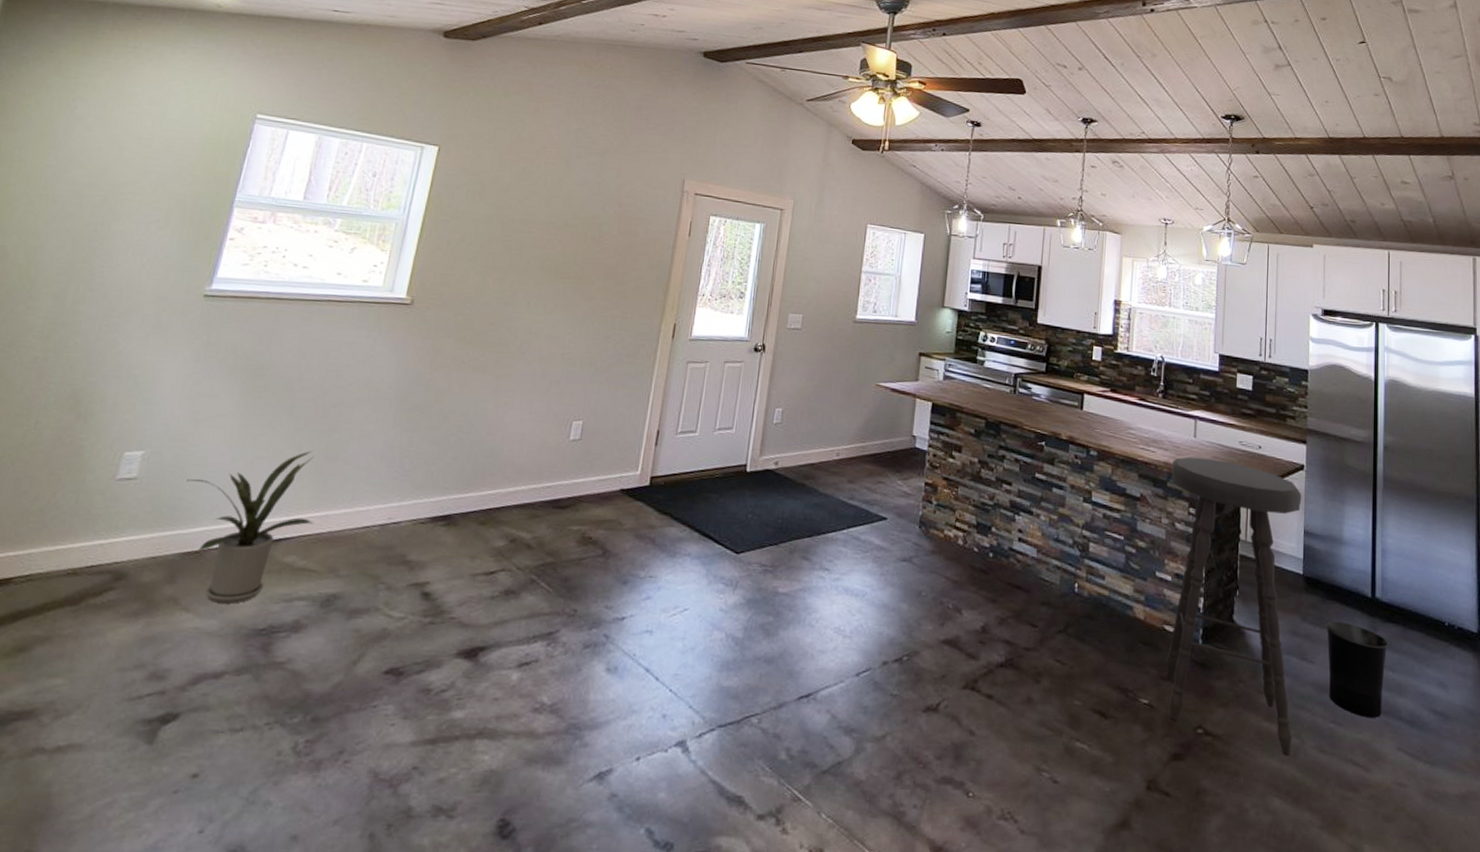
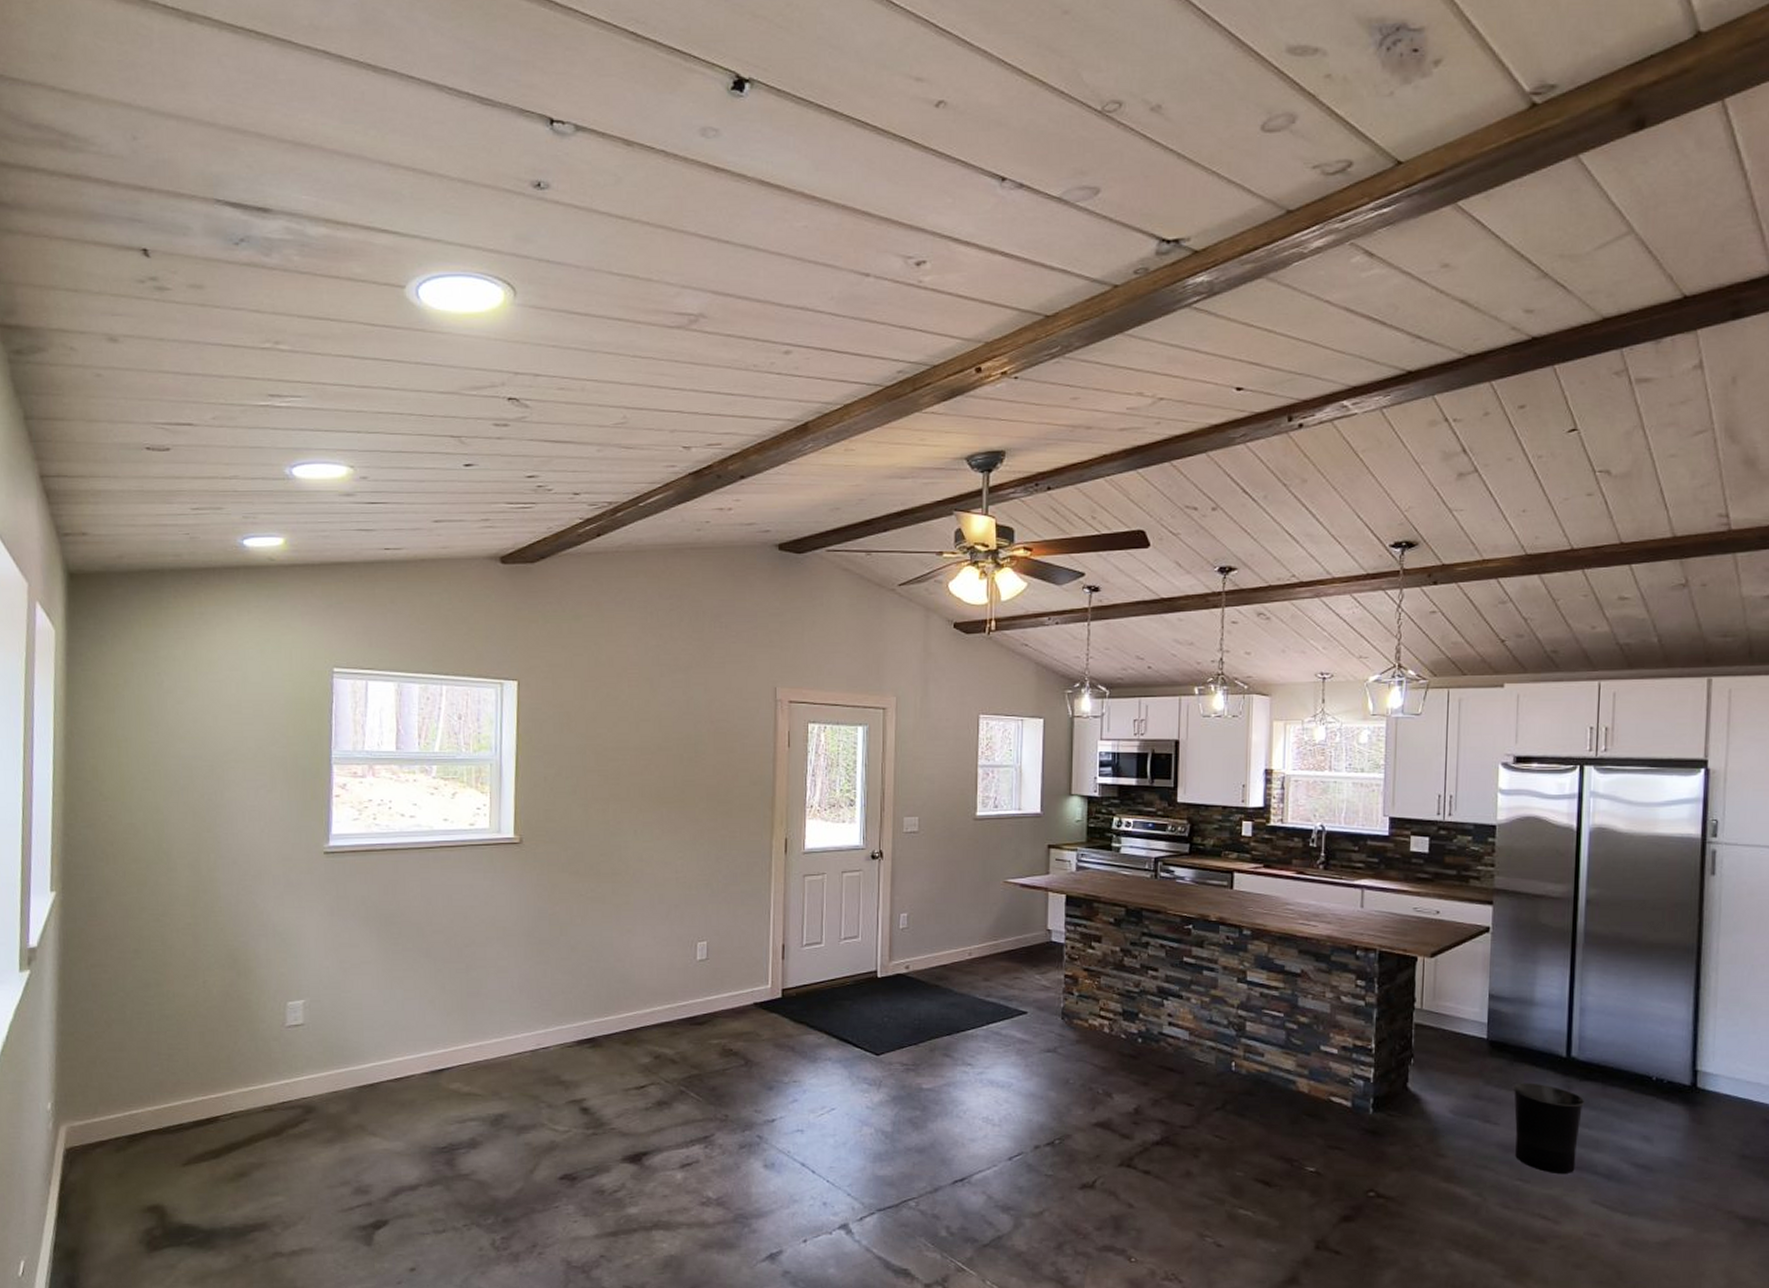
house plant: present [186,450,314,604] -> none [348,988,469,1127]
music stool: present [1165,456,1302,755] -> none [1333,928,1487,1212]

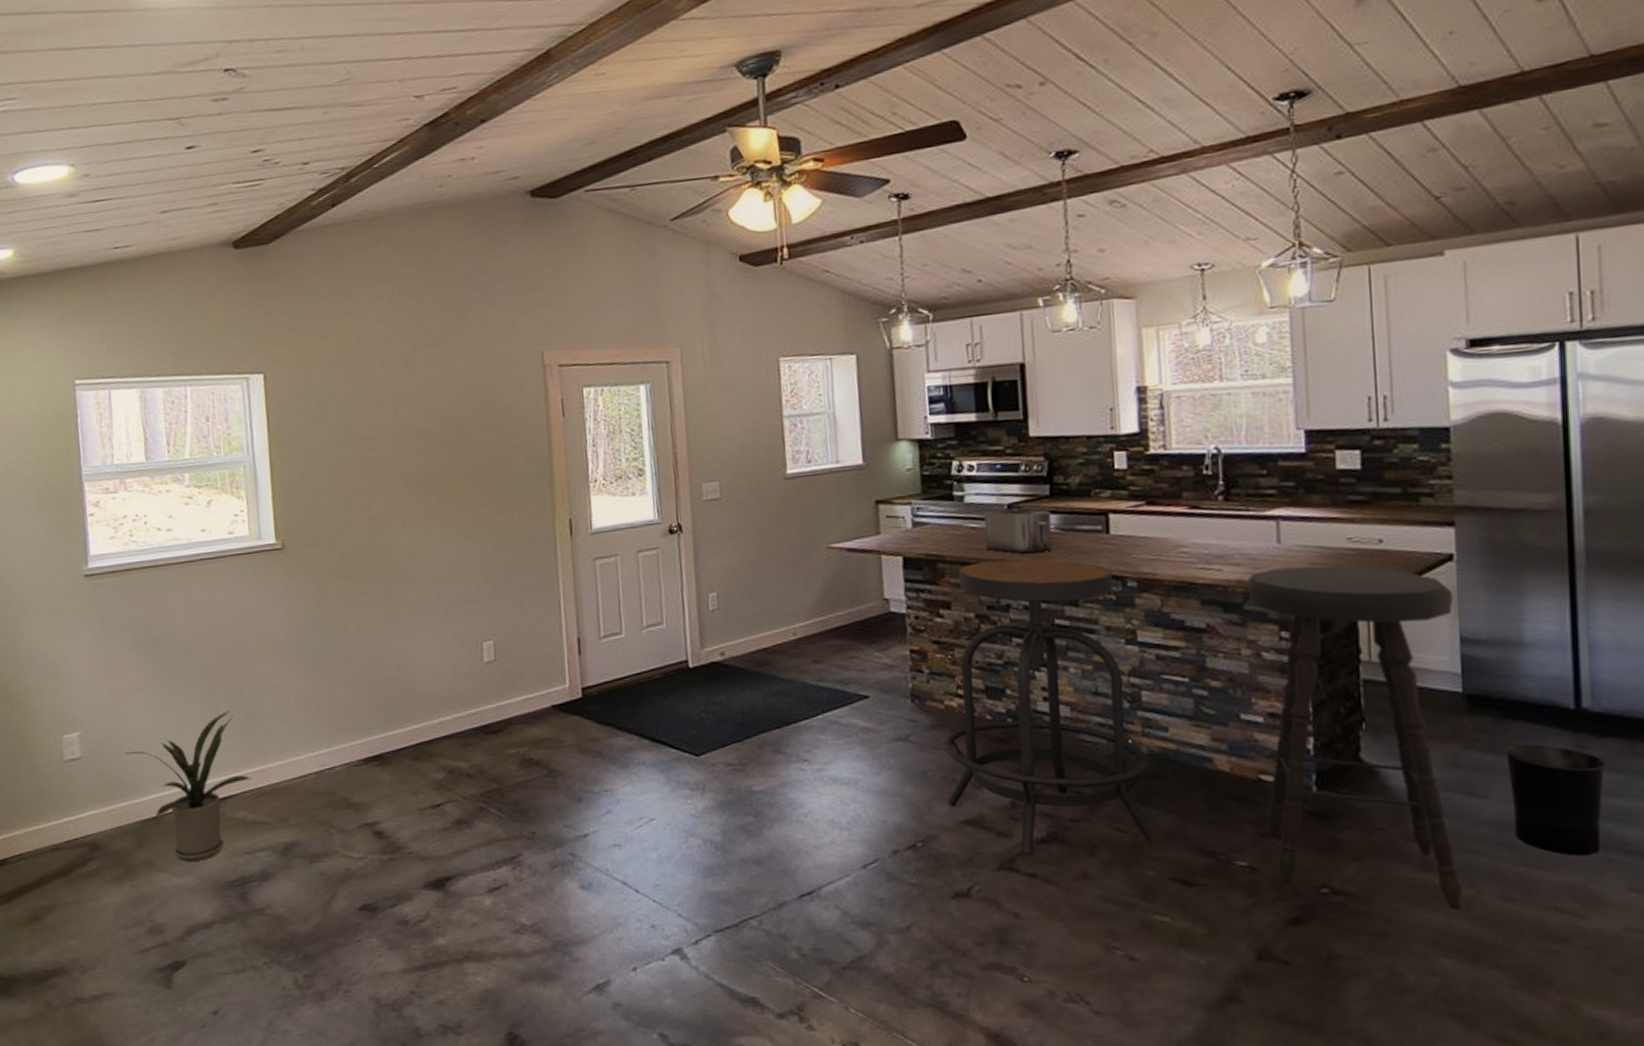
house plant: none [348,988,469,1127] -> present [125,710,252,862]
bar stool: none [1084,905,1247,1155] -> present [944,558,1156,856]
toaster: none [1133,861,1189,901] -> present [984,508,1052,555]
music stool: none [1333,928,1487,1212] -> present [1247,566,1462,908]

